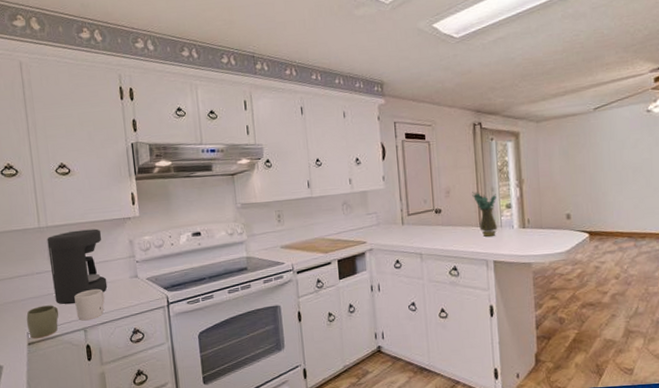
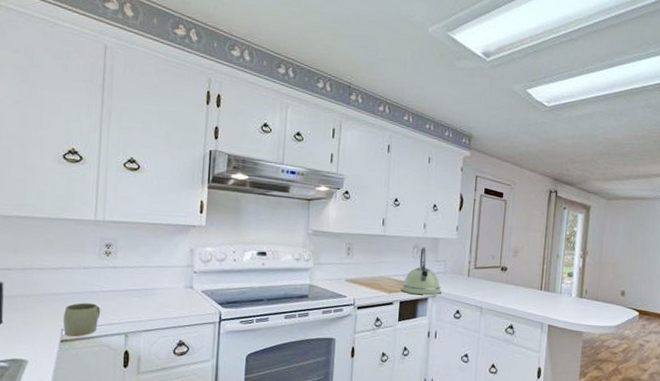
coffee maker: present [47,229,108,304] -> none [99,229,161,305]
mug: present [74,288,105,321] -> none [120,293,153,326]
kettle: none [336,201,378,252] -> present [400,246,442,296]
vase: present [472,191,497,237] -> none [538,254,560,301]

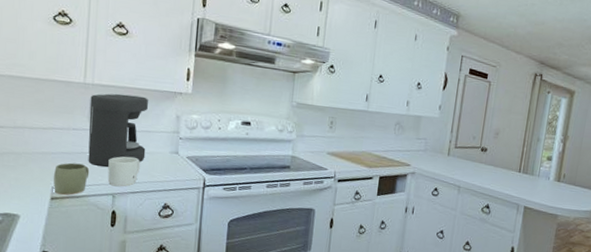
coffee maker: none [99,229,161,305] -> present [88,93,148,167]
mug: none [120,293,153,326] -> present [107,156,140,187]
kettle: present [400,246,442,296] -> none [381,123,421,173]

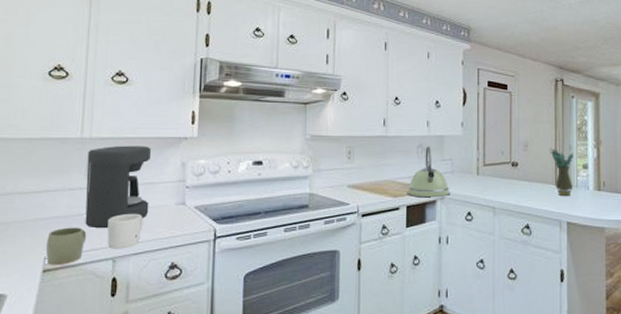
kettle: none [381,123,421,173] -> present [407,145,450,198]
vase: none [518,137,541,183] -> present [550,147,574,196]

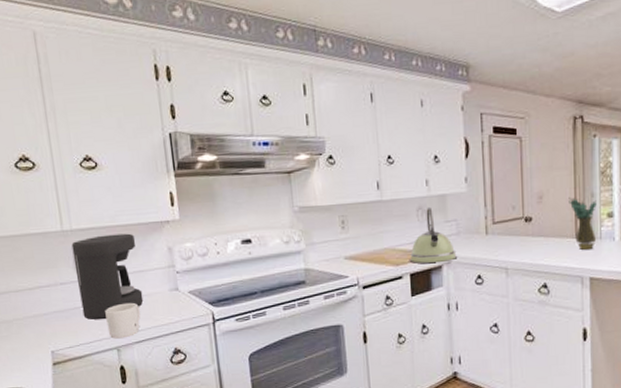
mug: present [45,227,87,266] -> none [50,320,88,359]

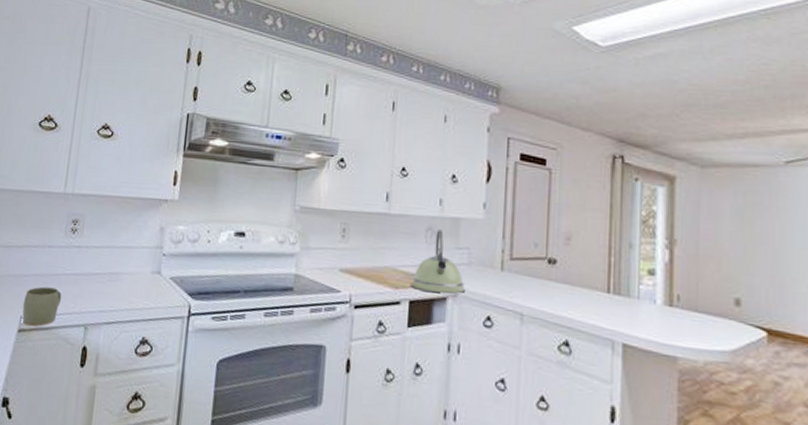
mug: none [50,320,88,359] -> present [22,286,62,328]
coffee maker: present [71,233,144,320] -> none [61,204,130,291]
mug: present [105,302,141,339] -> none [80,277,118,317]
vase: present [568,196,597,250] -> none [601,242,635,309]

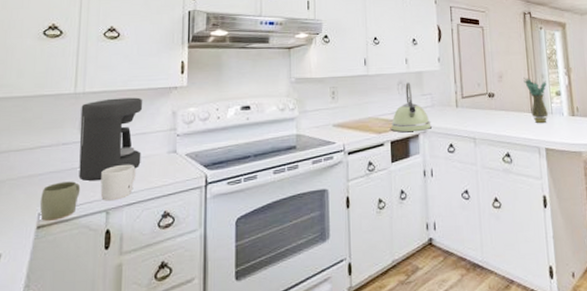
coffee maker: none [61,204,130,291] -> present [79,97,142,181]
mug: none [80,277,118,317] -> present [100,164,136,201]
vase: none [601,242,635,309] -> present [523,77,548,123]

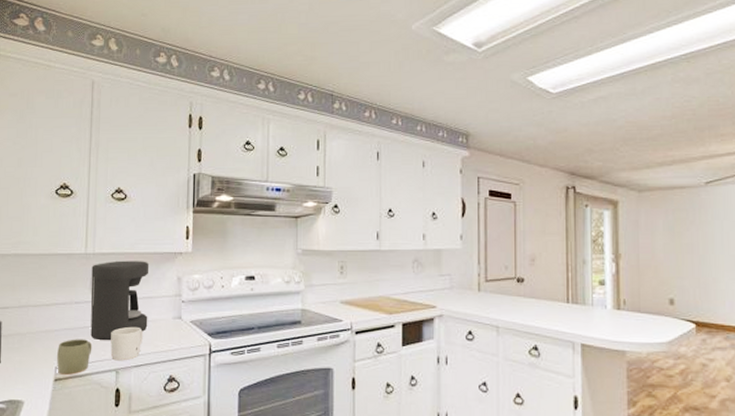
kettle: present [390,81,432,133] -> none [402,259,449,316]
vase: present [523,77,548,123] -> none [560,261,588,315]

